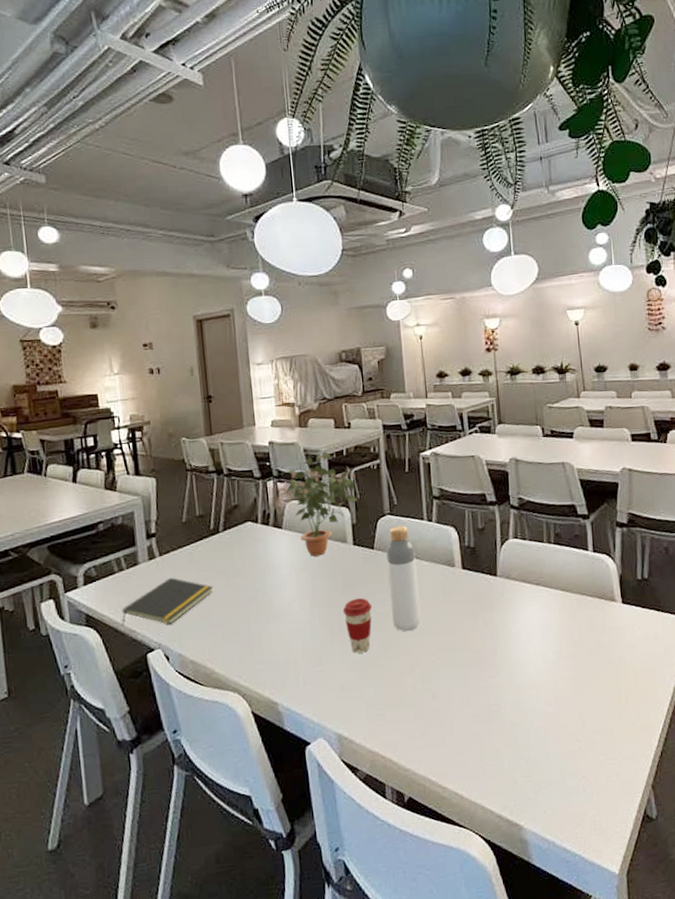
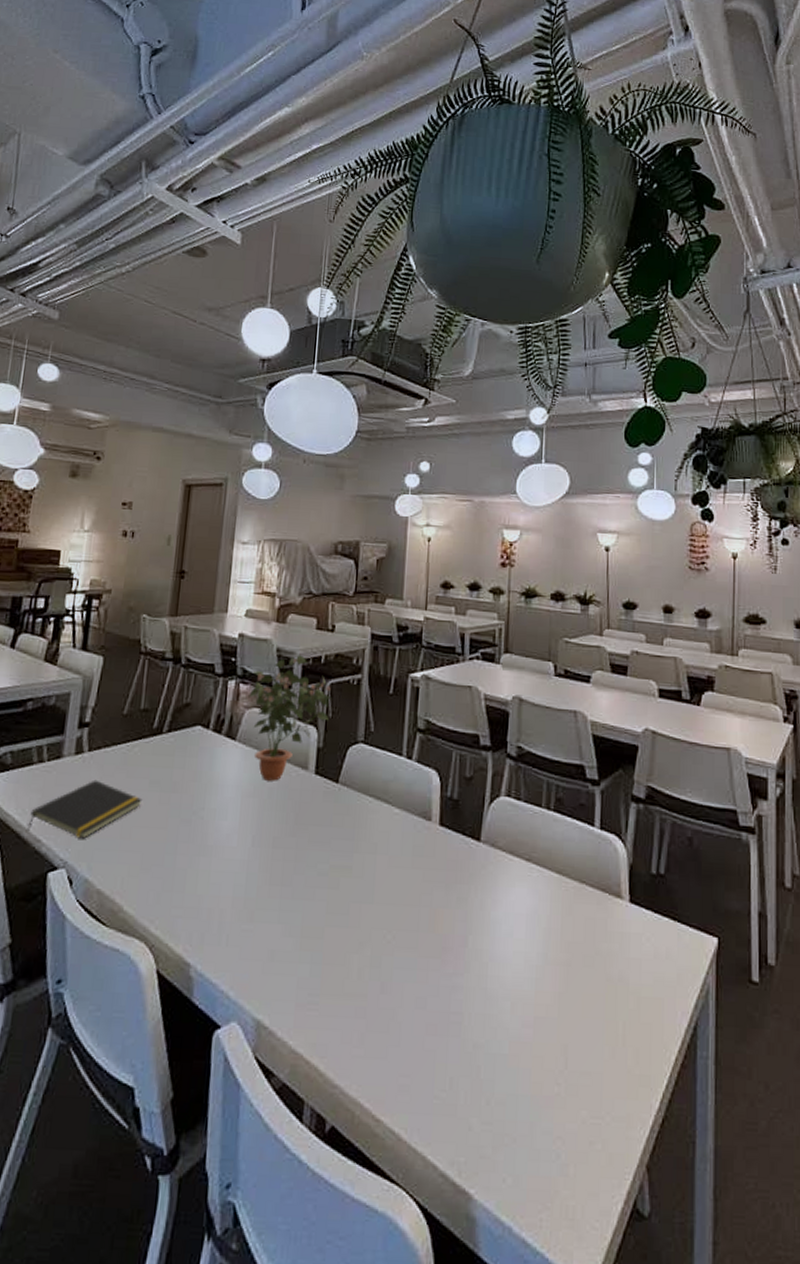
coffee cup: present [342,597,373,653] -> none [289,841,326,915]
bottle: present [386,525,421,632] -> none [346,758,387,896]

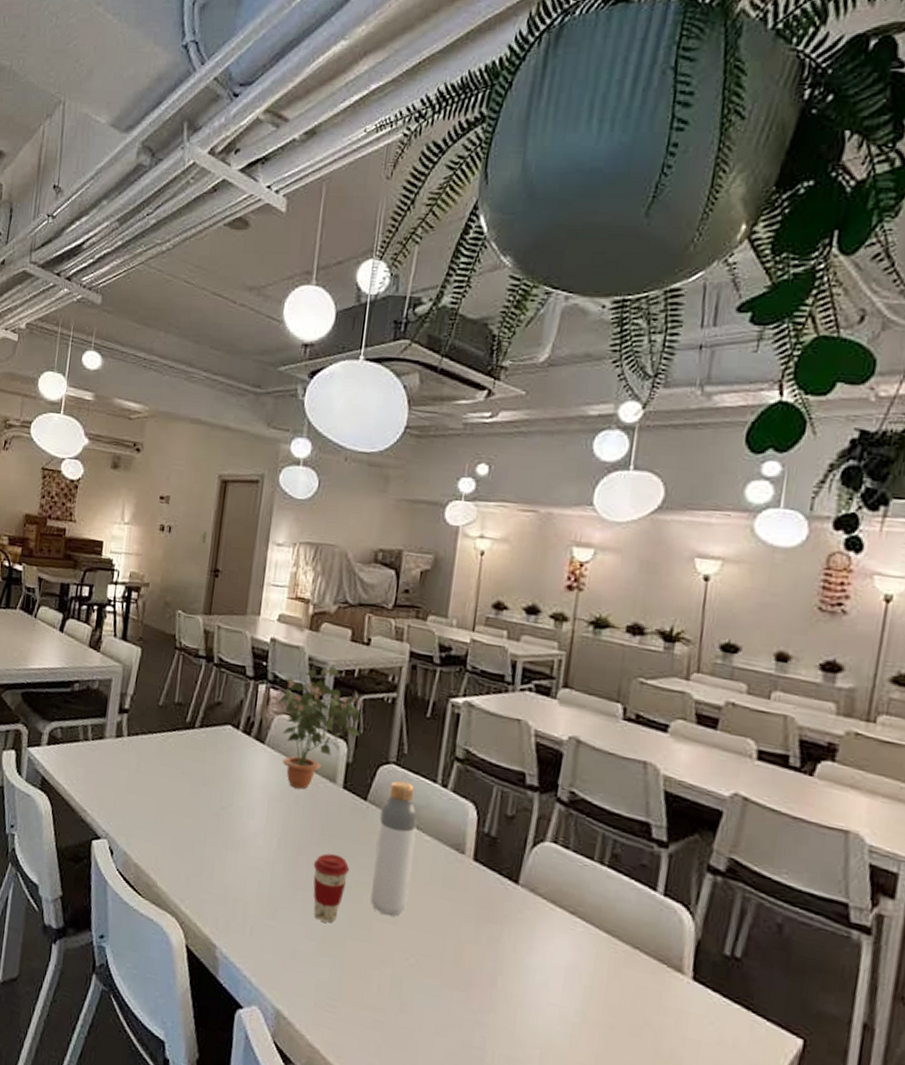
notepad: present [27,779,143,839] -> none [74,763,176,816]
coffee cup: none [289,841,326,915] -> present [313,853,350,923]
bottle: none [346,758,387,896] -> present [370,780,418,917]

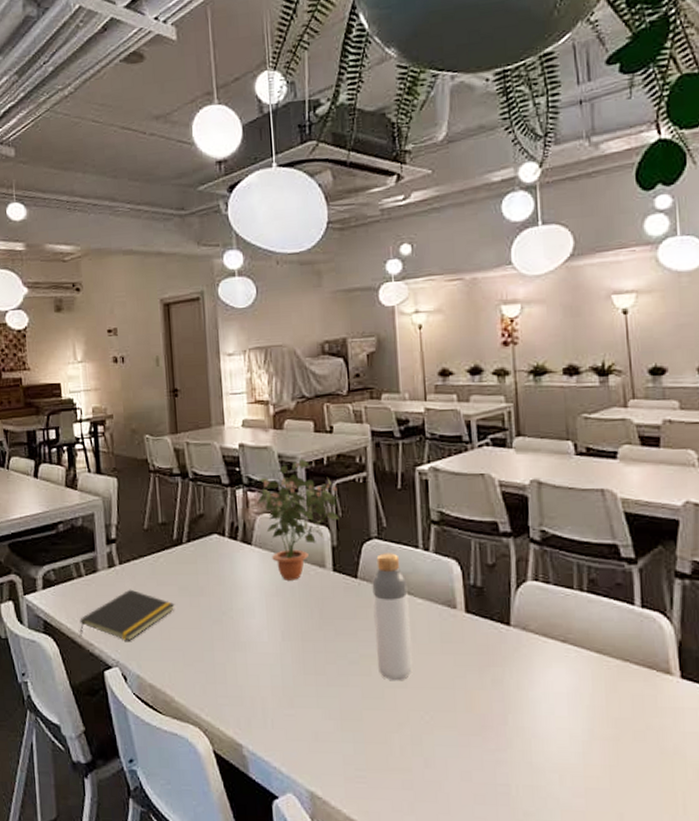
notepad: none [74,763,176,816] -> present [79,589,175,641]
coffee cup: present [313,853,350,923] -> none [318,634,354,700]

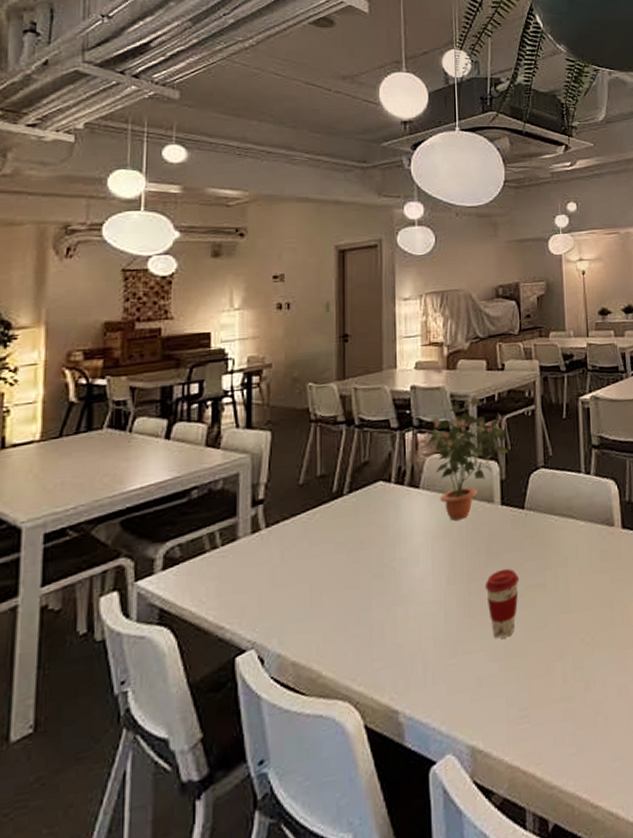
notepad: present [79,589,175,641] -> none [207,554,330,621]
coffee cup: none [318,634,354,700] -> present [484,568,520,639]
bottle: present [372,553,412,681] -> none [538,480,575,608]

